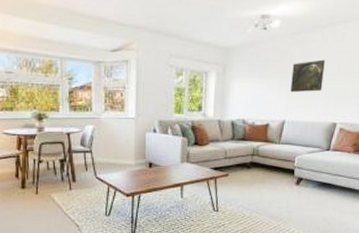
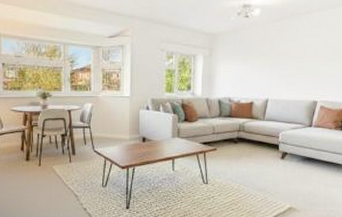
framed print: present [290,59,325,93] -> none [272,43,304,74]

